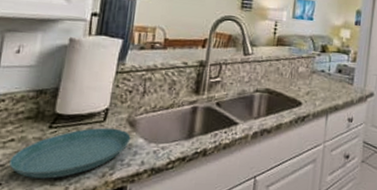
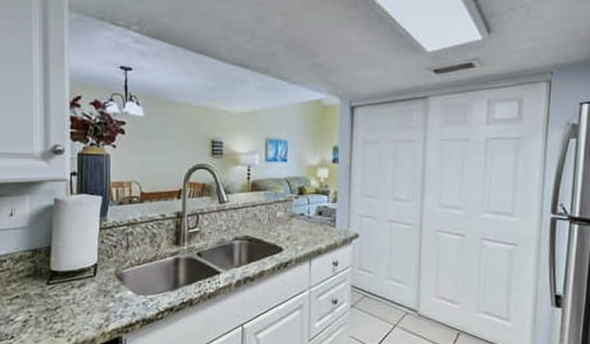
saucer: present [8,127,131,179] -> none [17,282,120,331]

